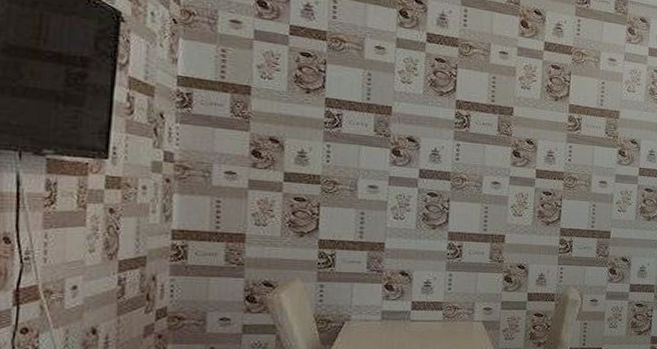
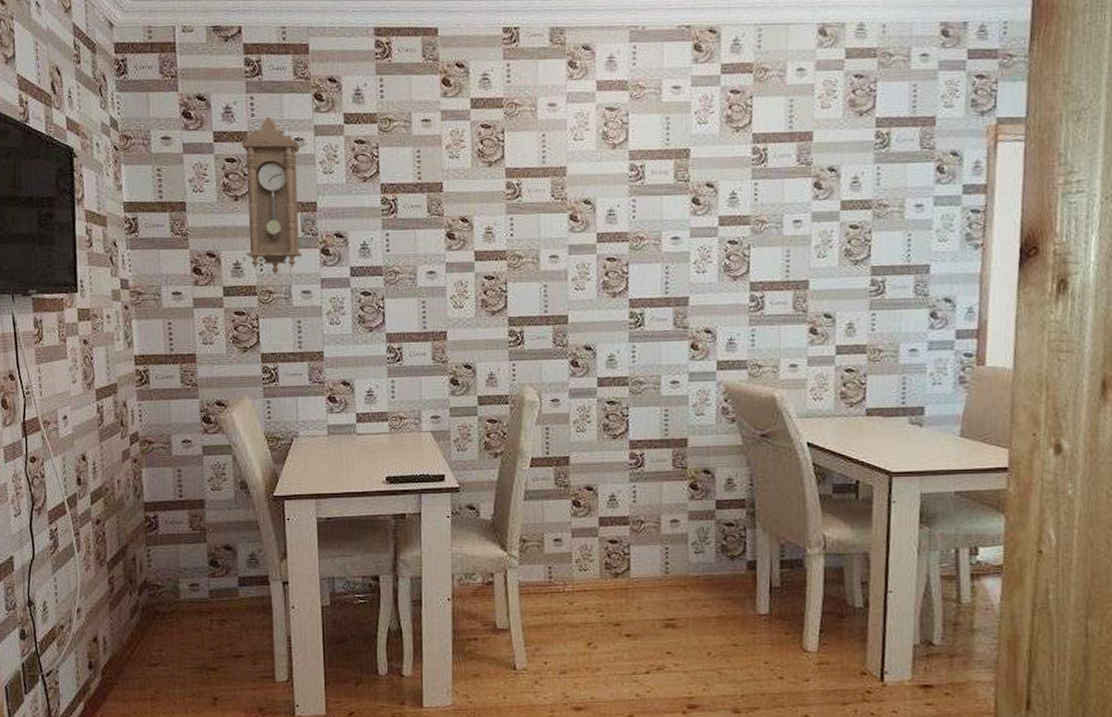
pendulum clock: none [312,21,381,167] -> present [240,116,302,275]

